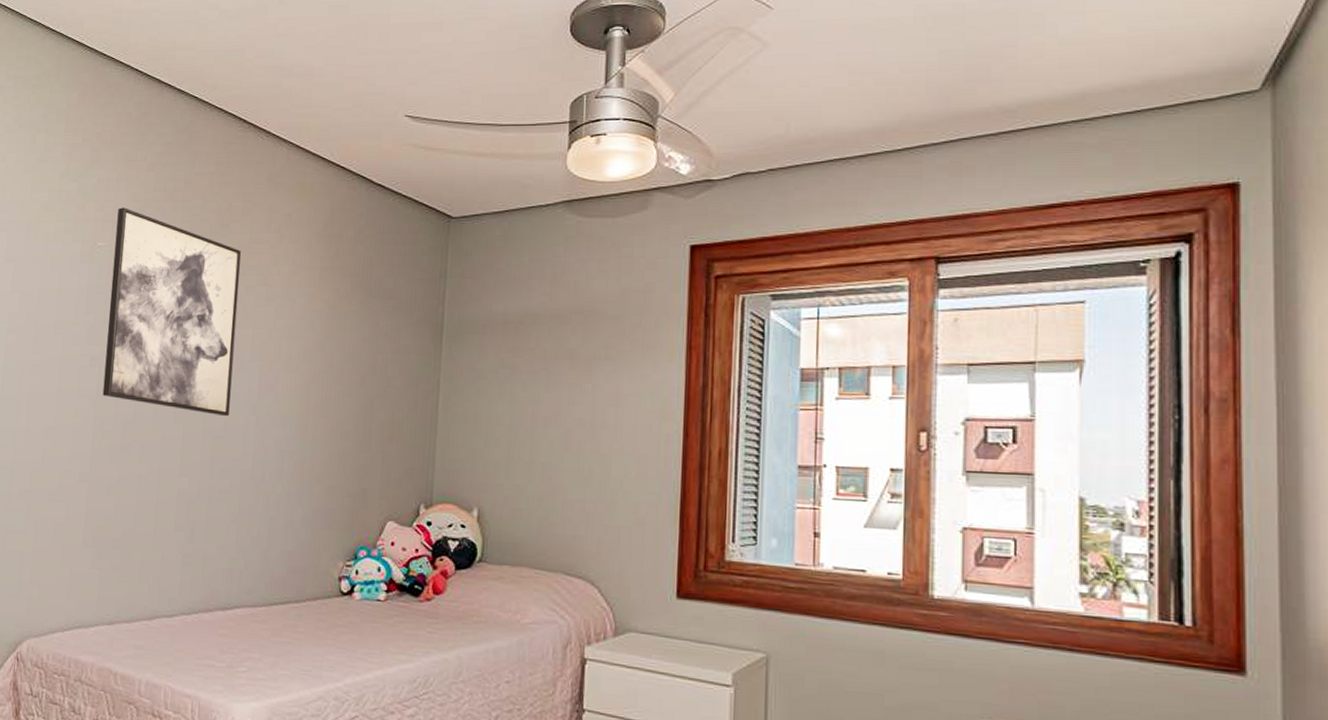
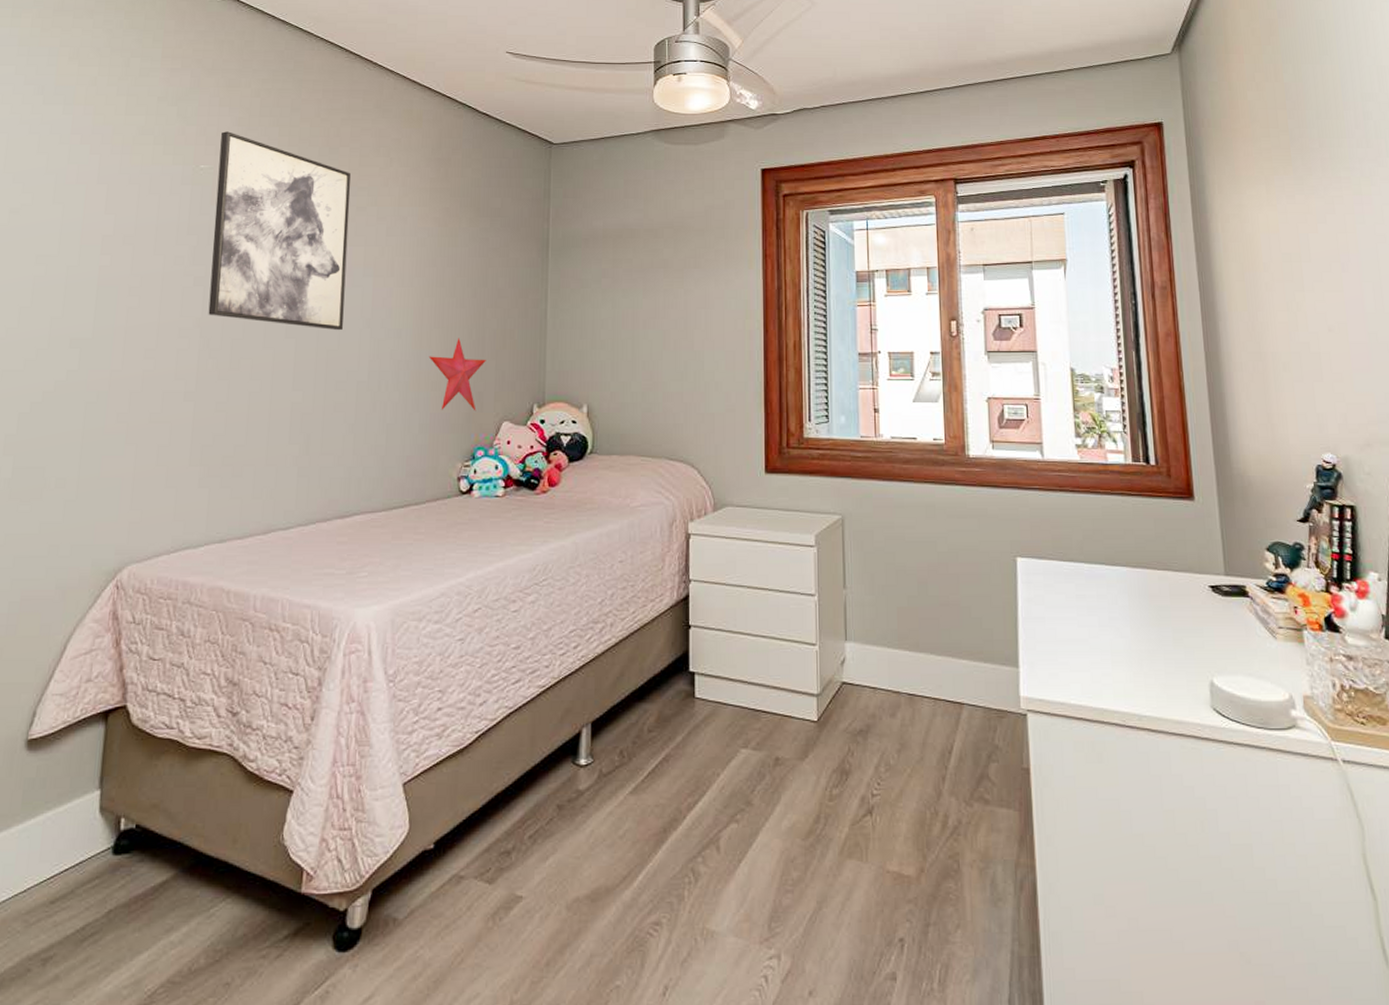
decorative star: none [313,429,372,508] -> present [428,338,486,411]

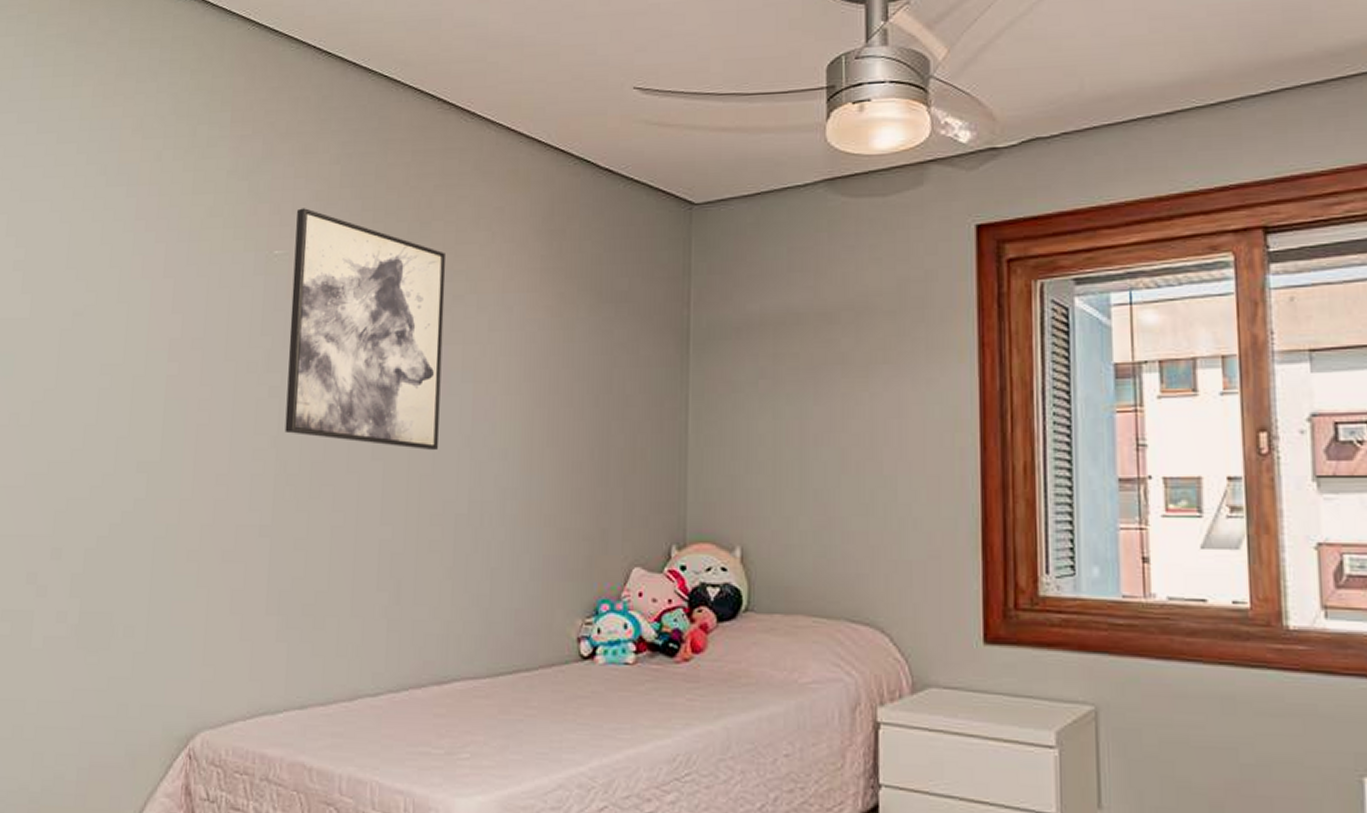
decorative star: present [428,338,486,411] -> none [540,459,612,554]

